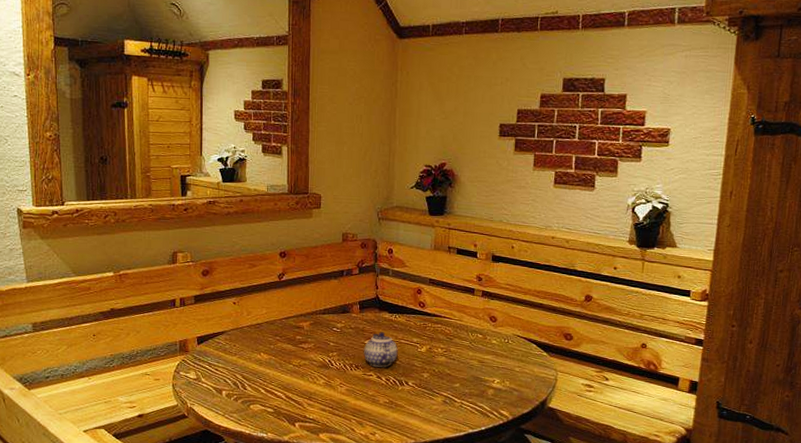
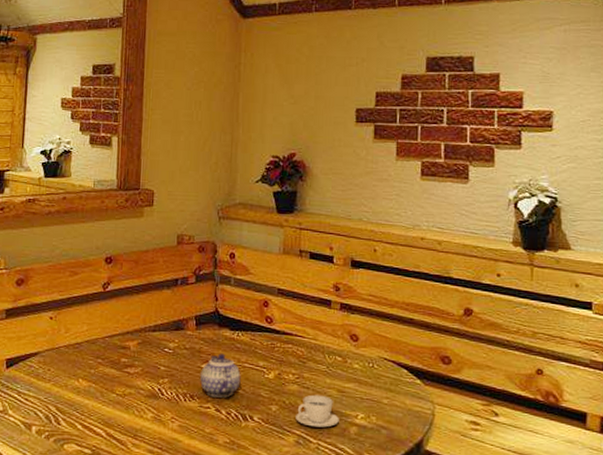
teacup: none [443,364,479,390] -> present [296,394,339,428]

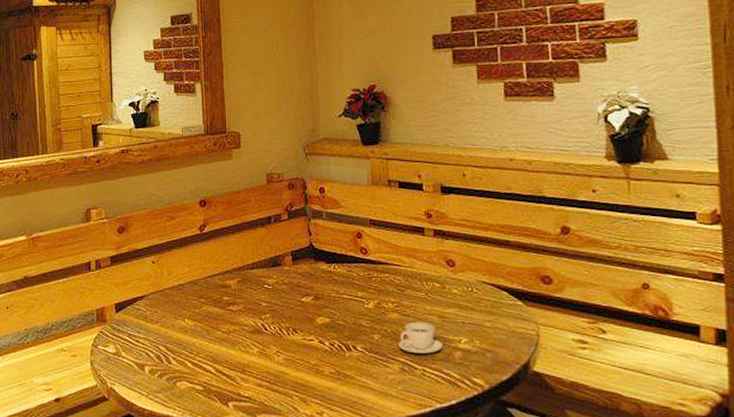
teapot: present [200,353,241,399] -> none [301,286,341,331]

